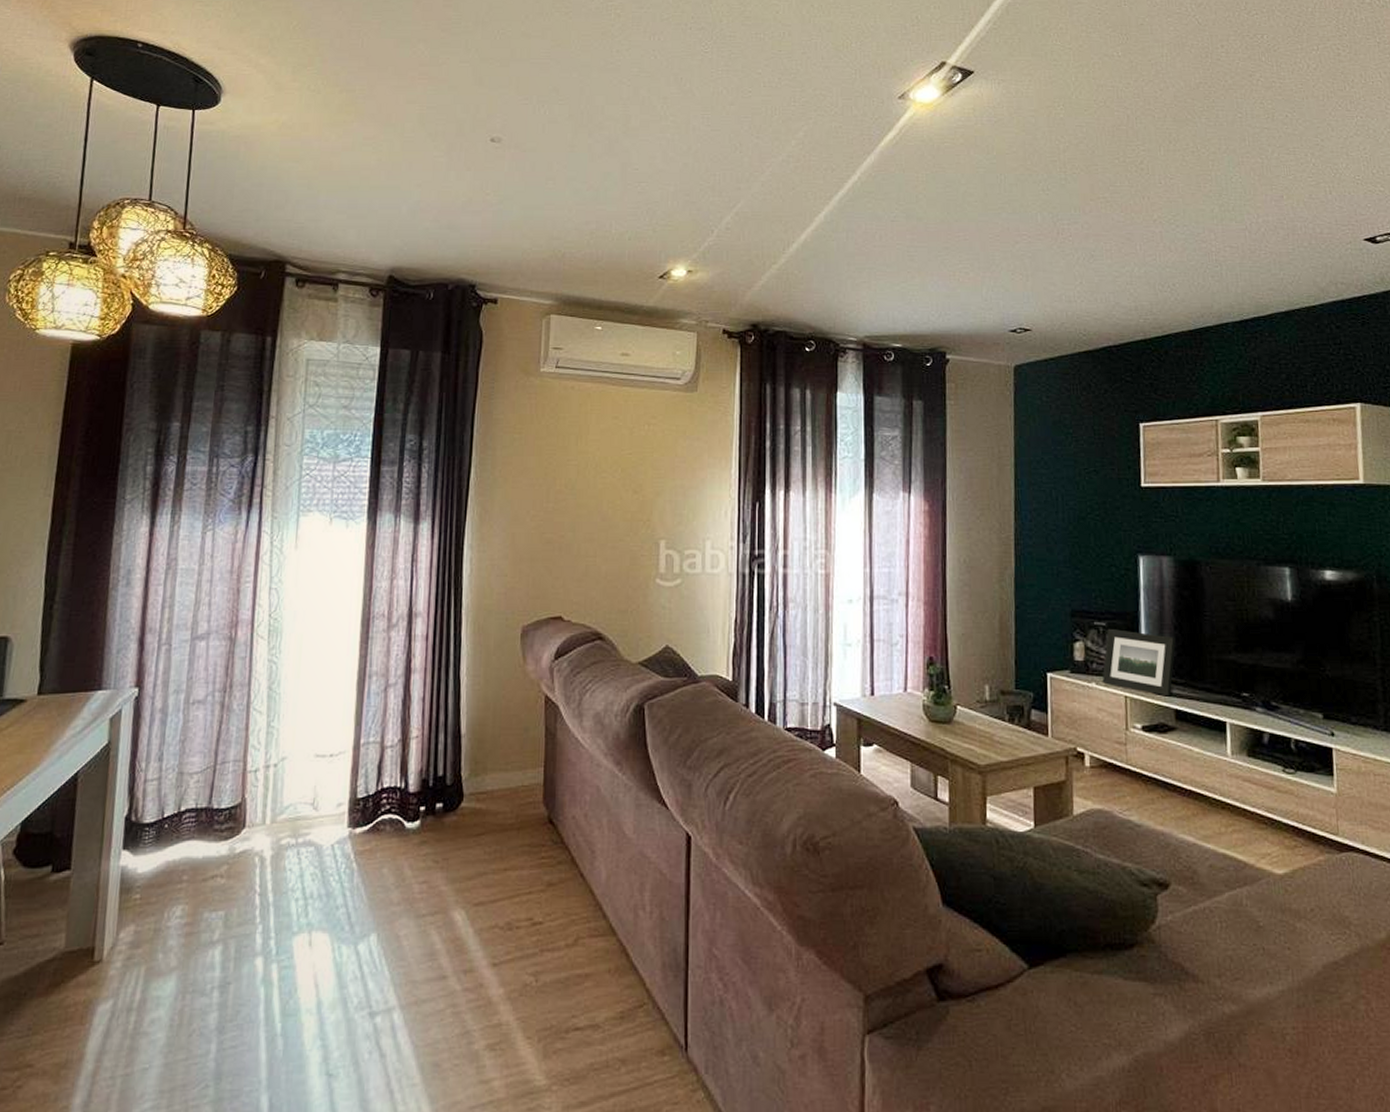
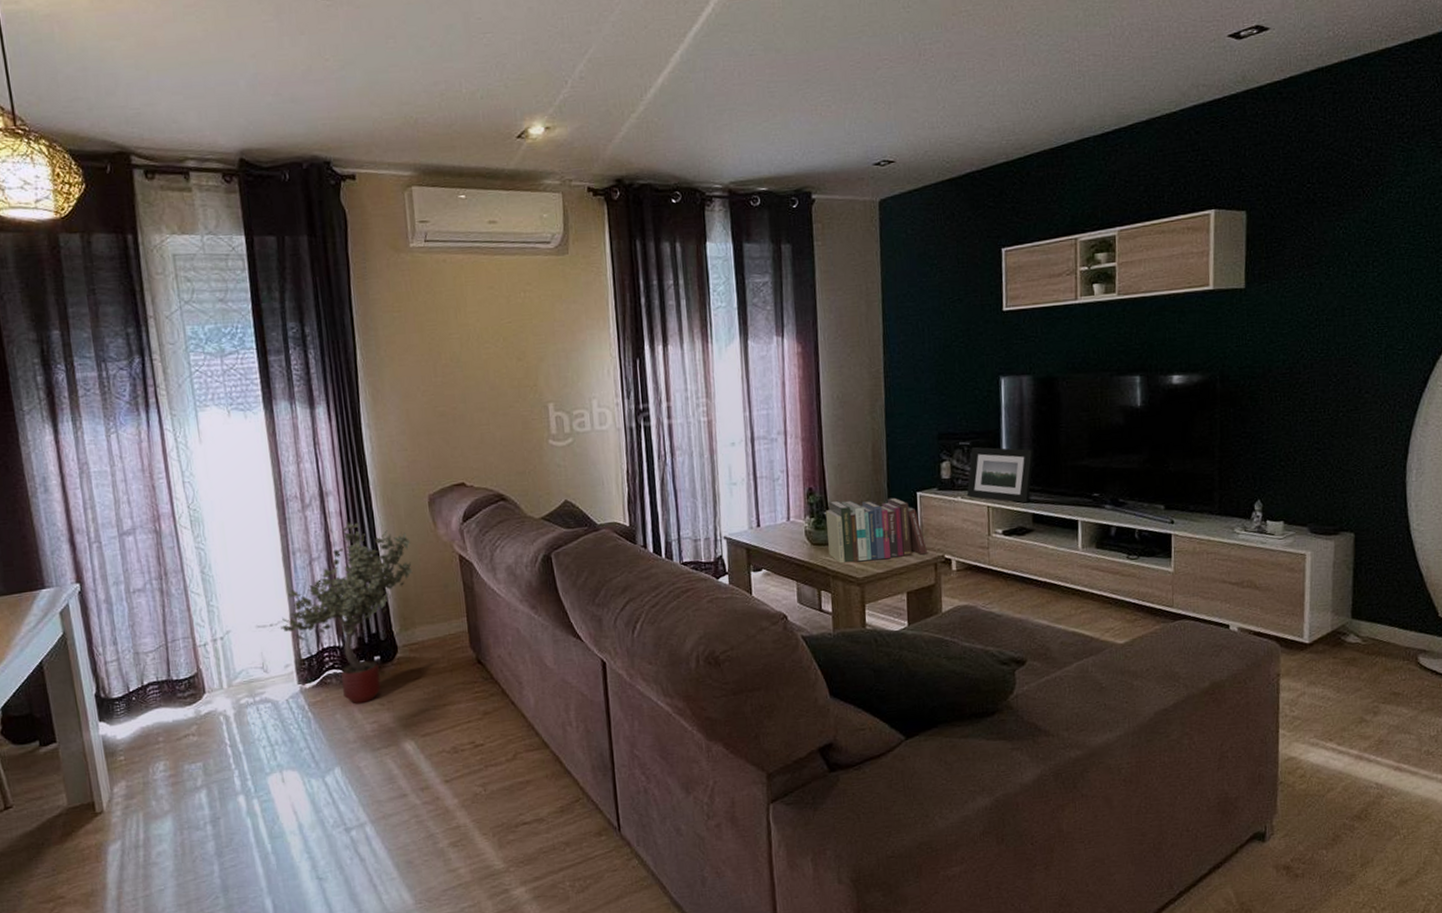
potted tree: none [341,648,496,858] -> present [280,522,413,704]
books: none [947,674,1057,746] -> present [826,497,927,564]

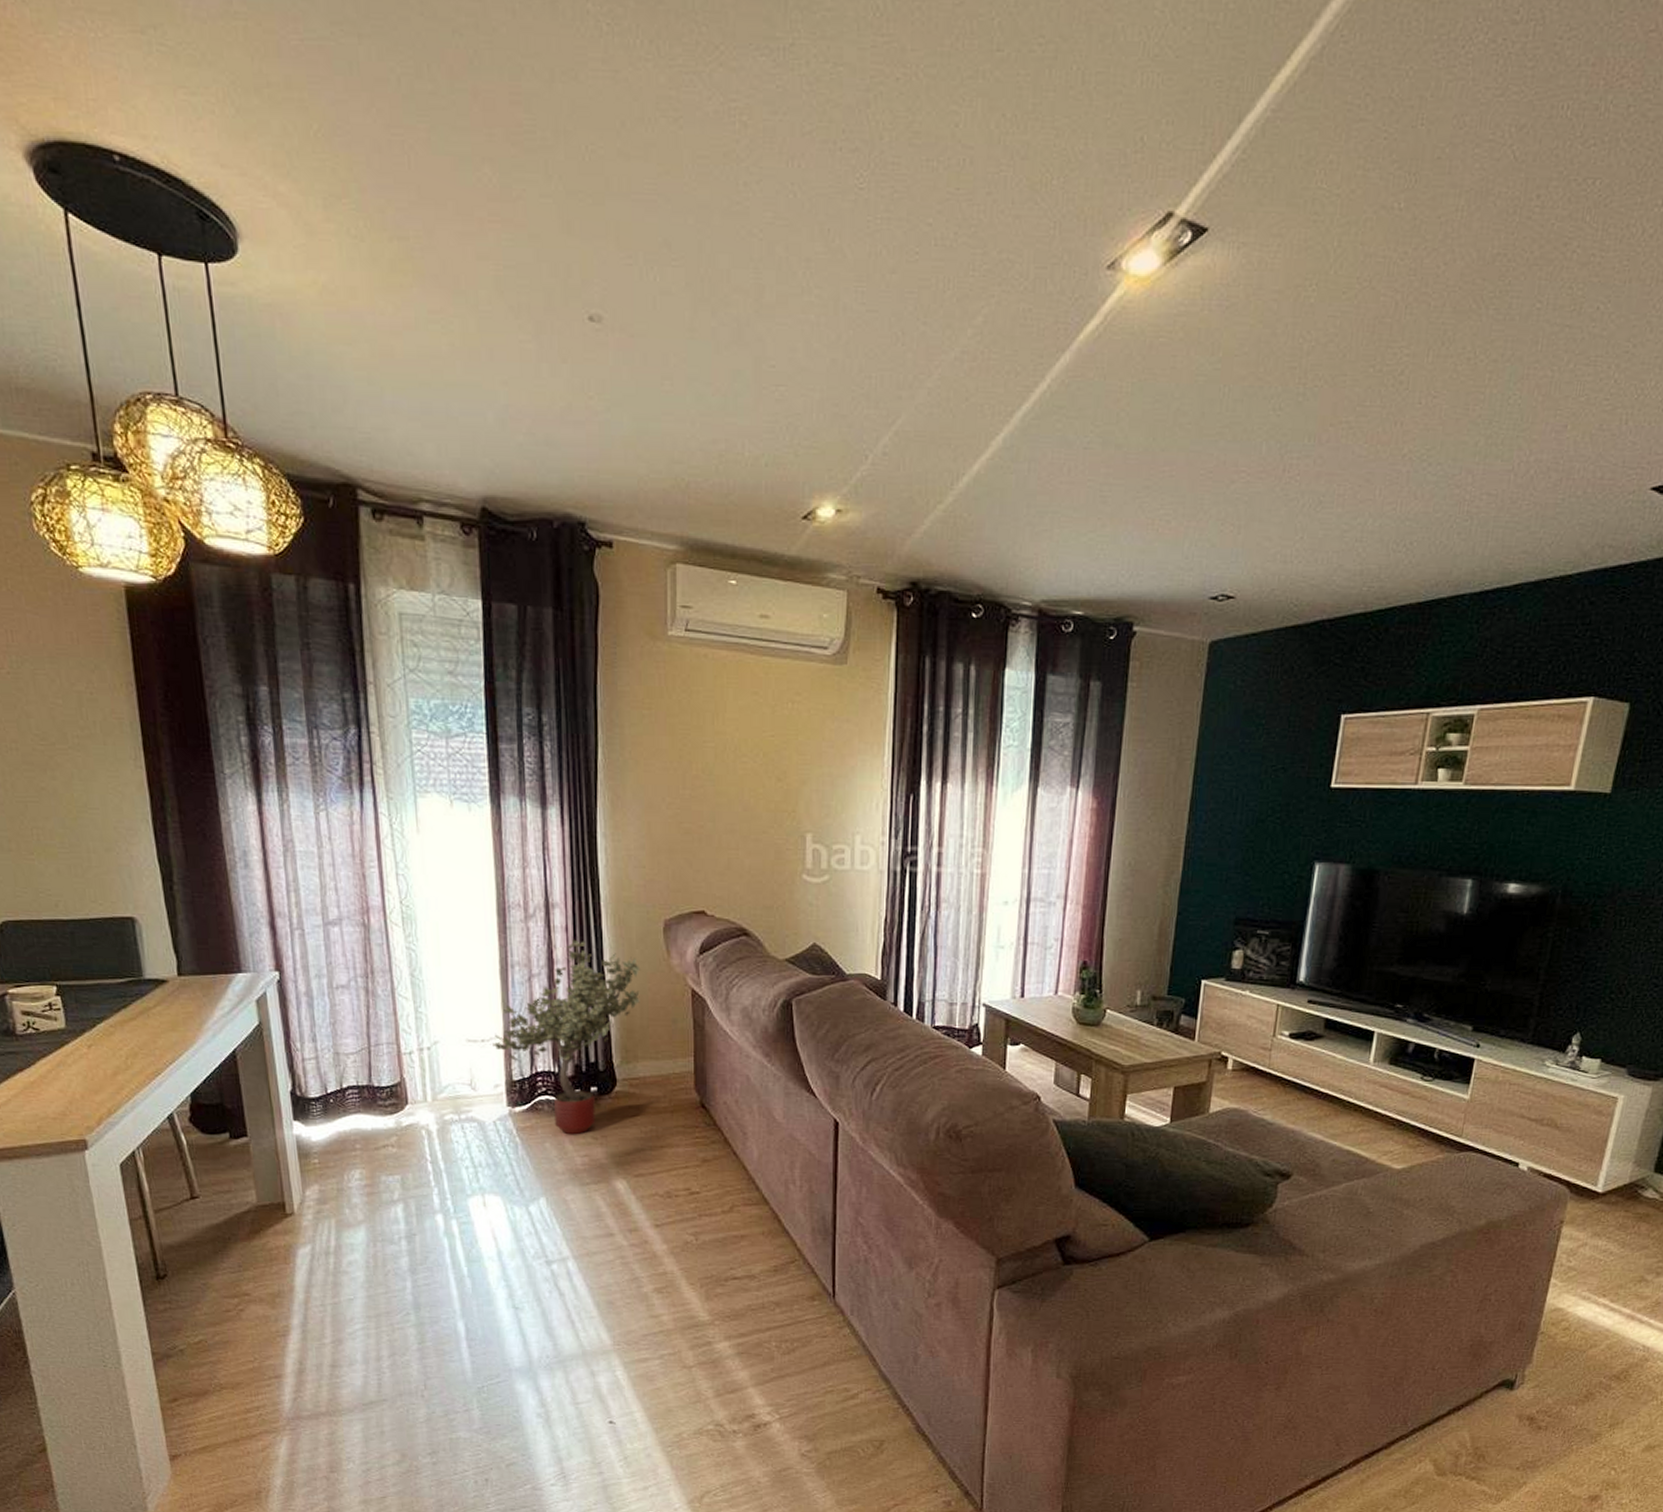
books: present [826,497,927,564] -> none [1095,978,1204,1049]
picture frame: present [966,446,1034,503] -> none [1256,937,1338,1006]

